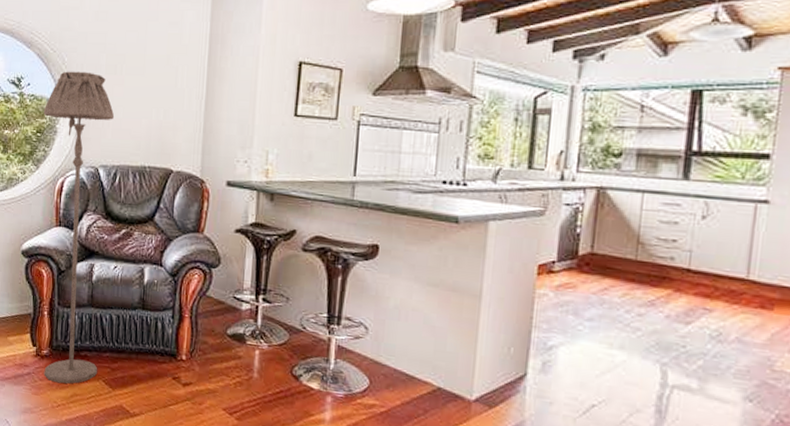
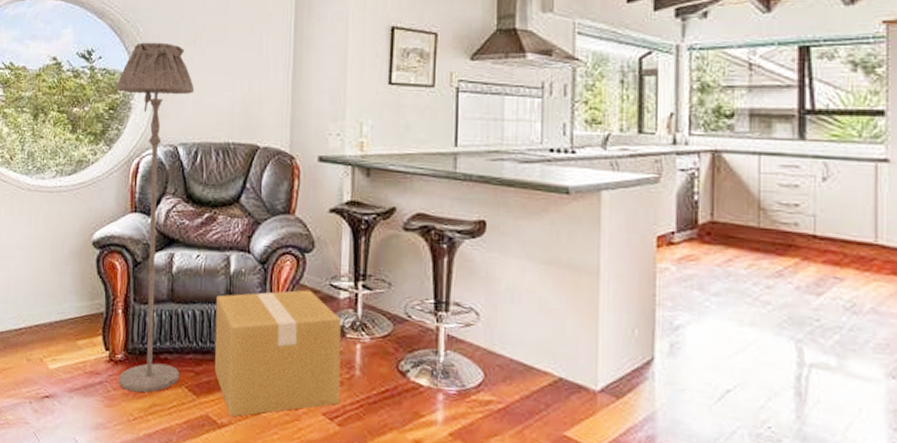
cardboard box: none [129,300,243,408] -> present [214,290,342,417]

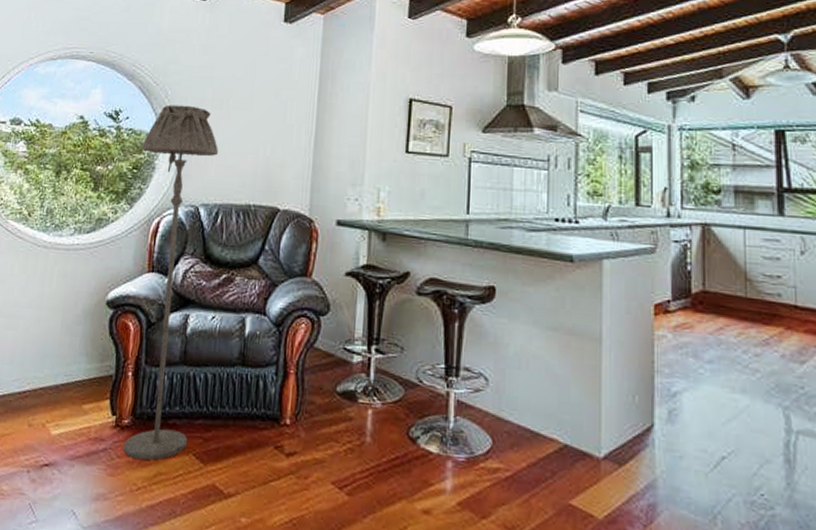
cardboard box: present [214,290,342,417] -> none [224,353,354,487]

